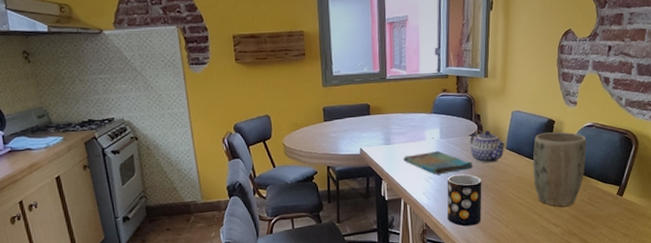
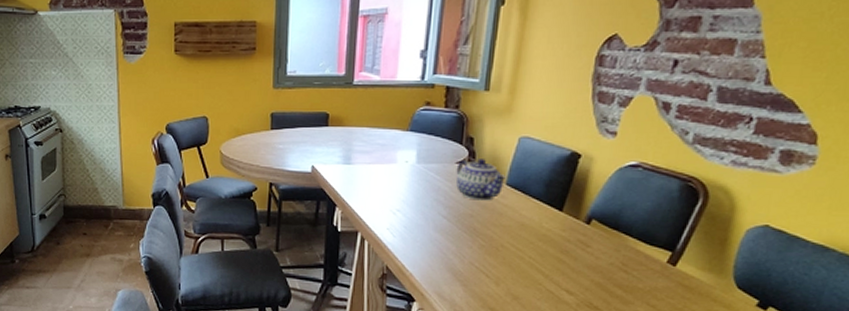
dish towel: present [403,150,474,175] -> none [365,177,459,208]
mug: present [447,174,482,226] -> none [416,210,468,278]
plant pot: present [533,132,587,207] -> none [541,169,627,270]

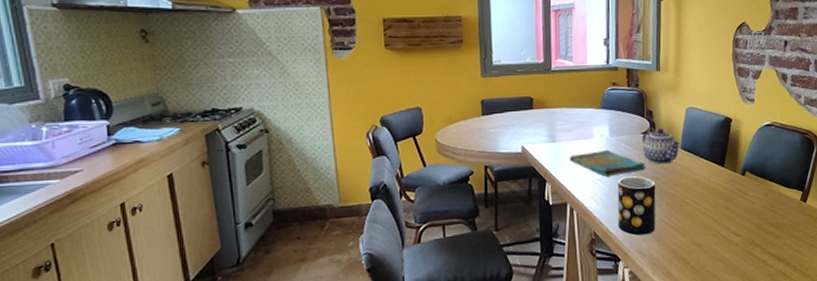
dish towel: none [365,177,459,208] -> present [569,149,646,177]
mug: none [416,210,468,278] -> present [617,176,656,235]

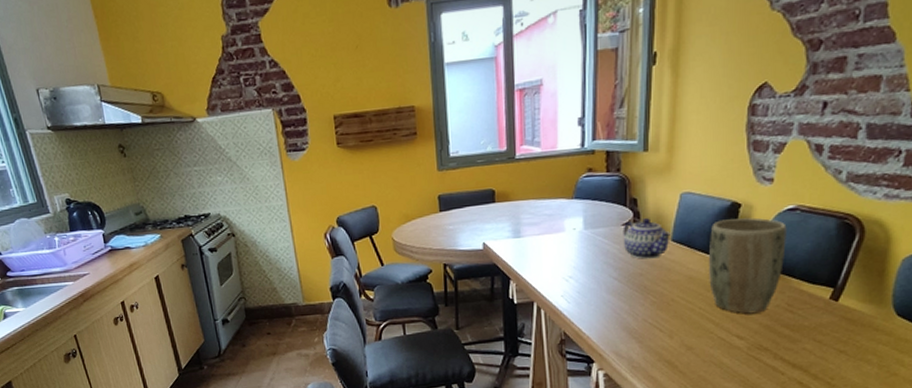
dish towel: present [569,149,646,177] -> none [536,244,627,274]
mug: present [617,176,656,235] -> none [592,272,638,336]
plant pot: none [710,131,767,214] -> present [709,217,787,314]

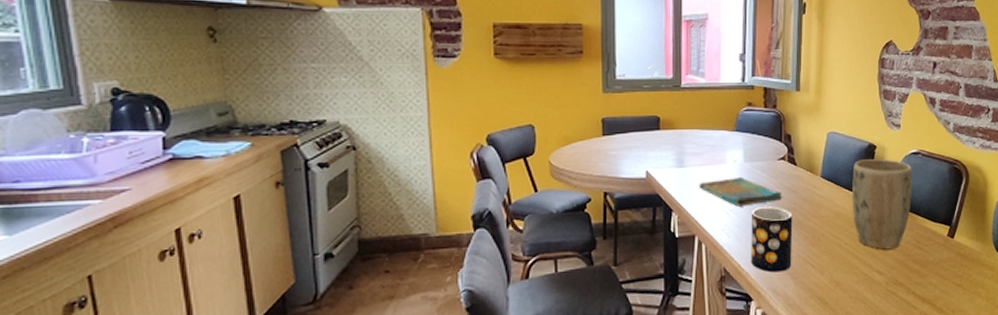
dish towel: none [536,244,627,274] -> present [698,176,783,207]
mug: none [592,272,638,336] -> present [751,207,793,273]
teapot: present [623,218,672,259] -> none [778,154,821,194]

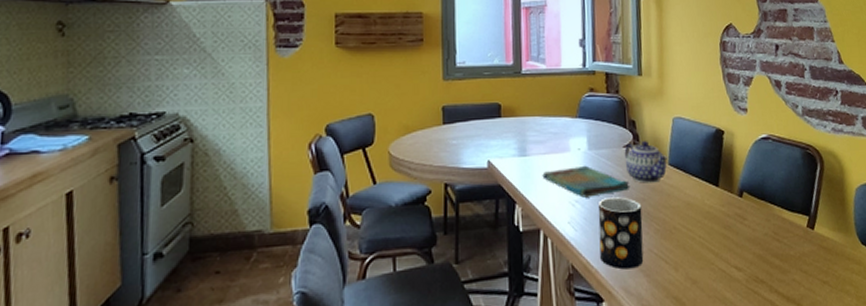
teapot: none [778,154,821,194] -> present [624,141,669,183]
plant pot: present [852,159,912,250] -> none [701,145,766,243]

